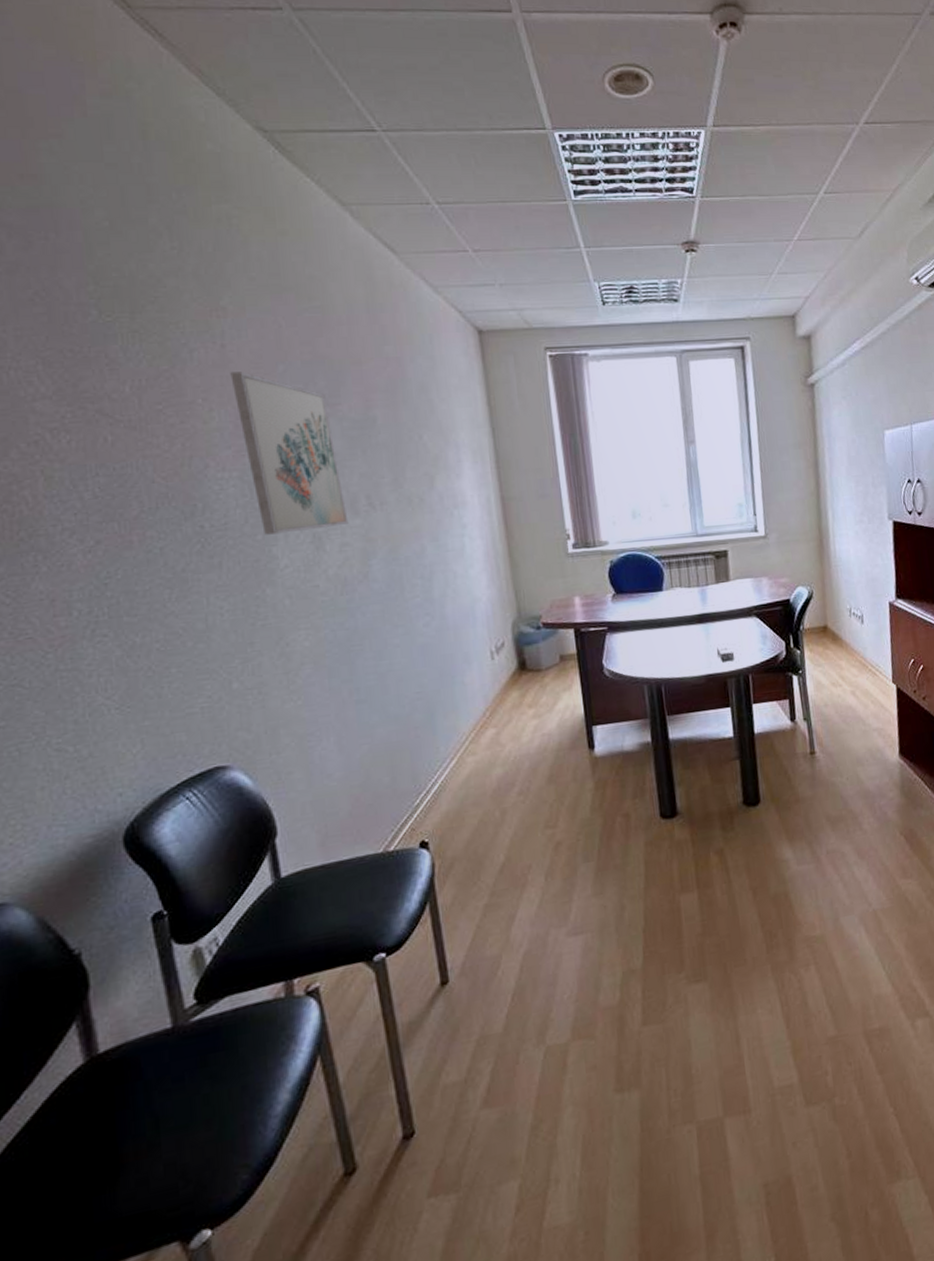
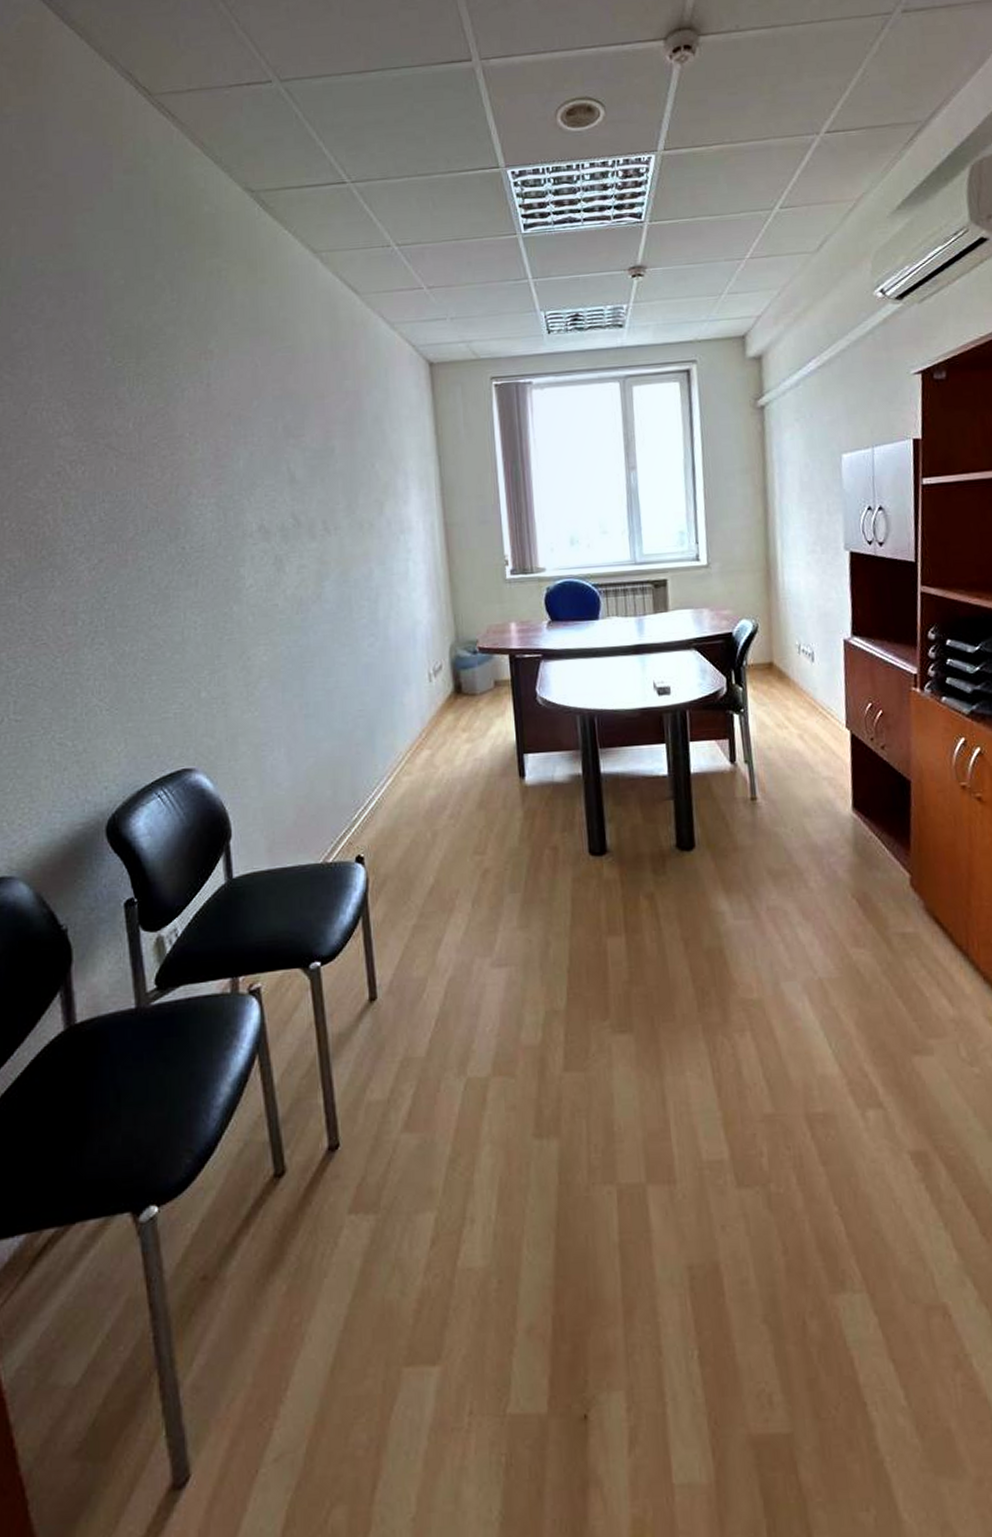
wall art: present [230,372,349,535] -> none [213,408,306,557]

